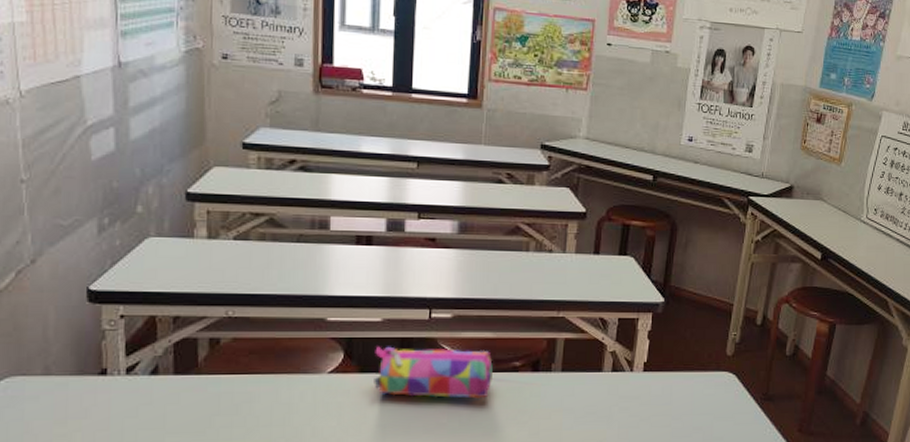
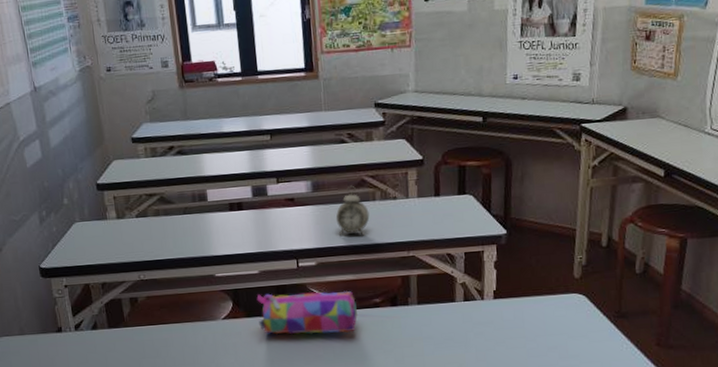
alarm clock: none [481,231,520,290] -> present [335,185,370,236]

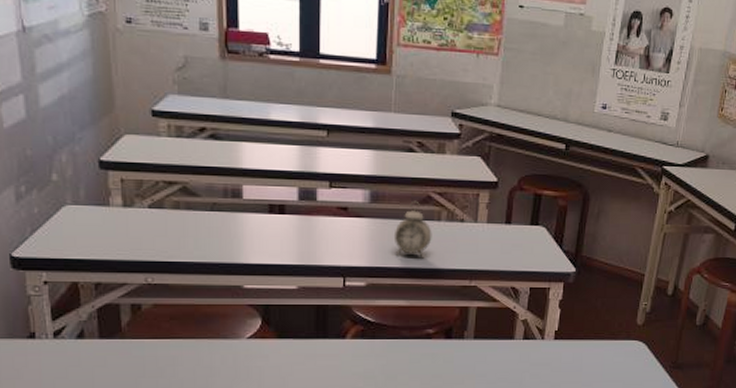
pencil case: present [256,290,358,334] -> none [291,313,407,364]

